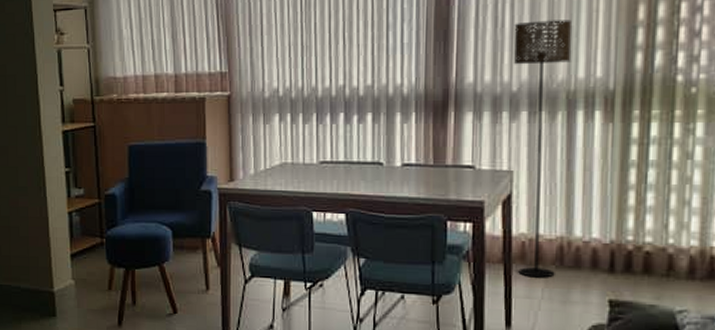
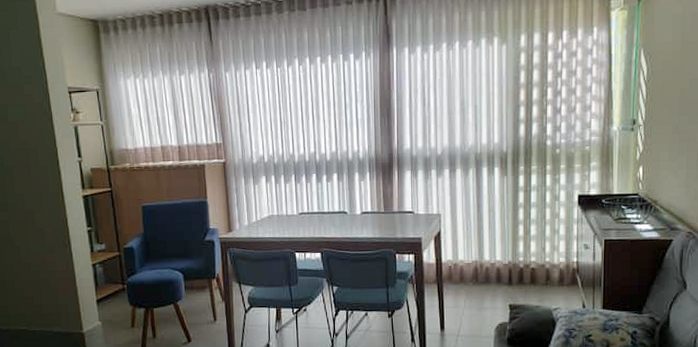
floor lamp: present [513,19,571,278] -> none [437,100,476,292]

